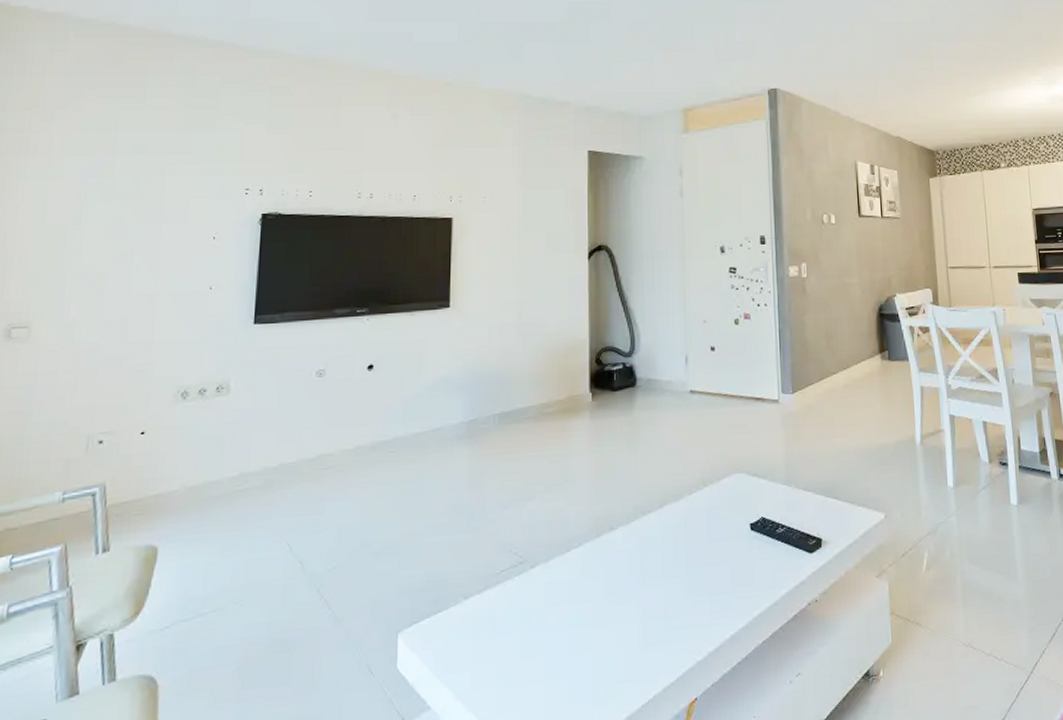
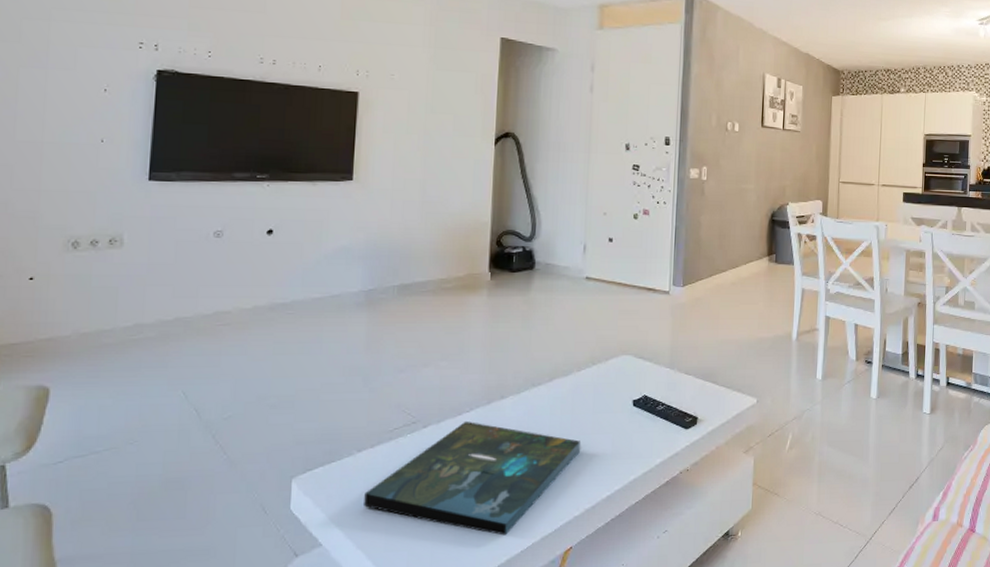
board game: none [473,557,698,688] -> present [364,420,580,536]

